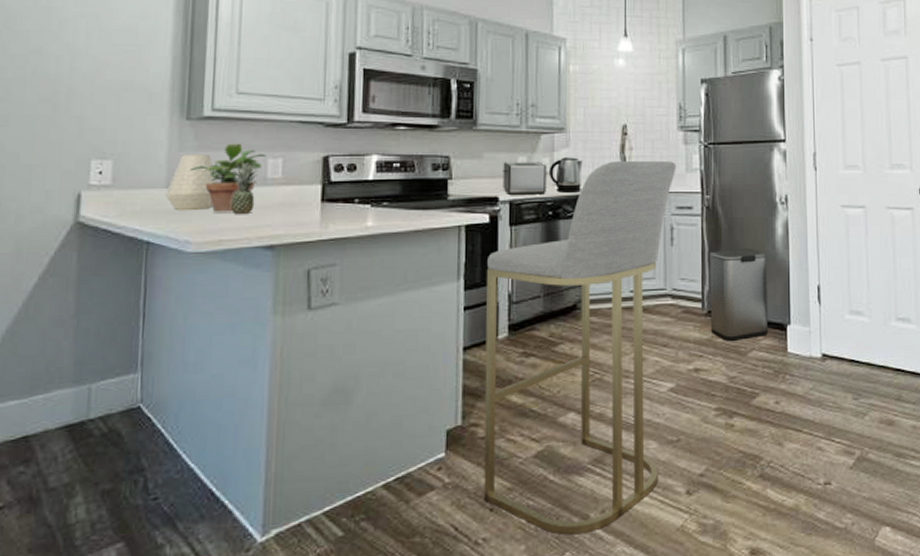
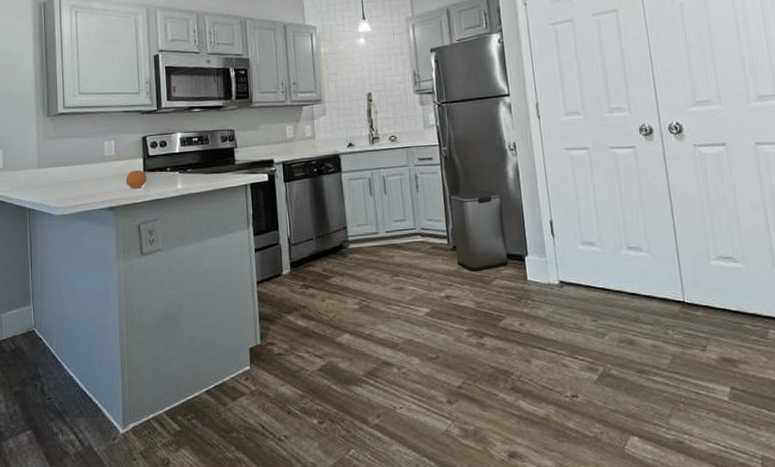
vase: present [165,155,218,211] -> none [38,142,72,185]
potted plant: present [189,143,267,212] -> none [52,131,103,184]
fruit: present [230,161,258,214] -> none [81,144,98,185]
fruit: none [294,199,325,223] -> present [126,170,147,189]
bar stool: present [483,161,676,535] -> none [269,120,423,435]
toaster: present [503,162,547,196] -> none [275,129,311,158]
kettle: present [548,156,583,193] -> none [311,122,338,153]

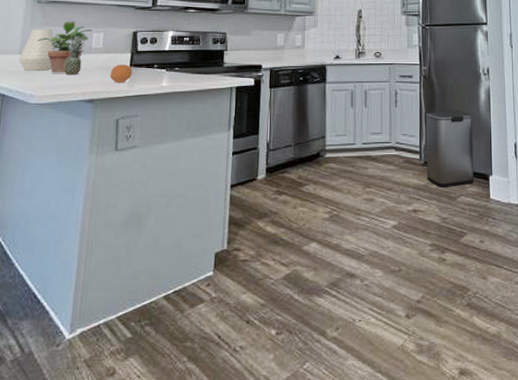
vase: none [38,142,72,185] -> present [18,29,57,72]
potted plant: none [52,131,103,184] -> present [37,21,93,73]
fruit: none [81,144,98,185] -> present [64,34,86,75]

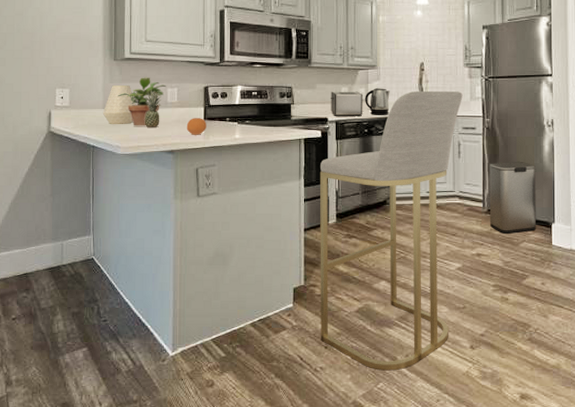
bar stool: none [242,39,400,348] -> present [320,91,463,371]
toaster: none [265,38,299,65] -> present [331,91,363,117]
kettle: none [300,34,327,63] -> present [364,87,390,115]

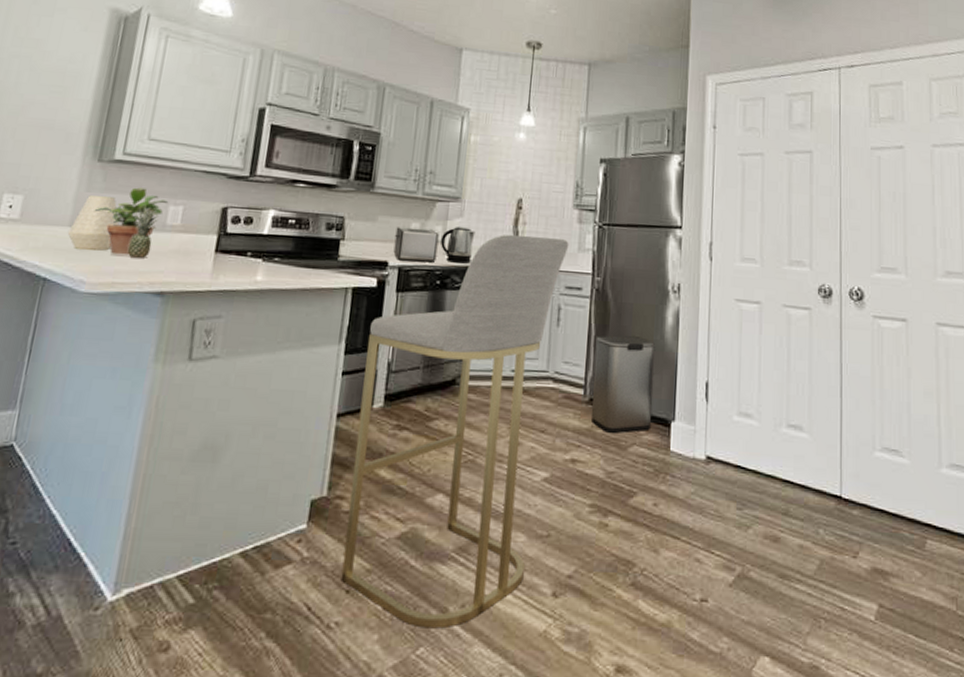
fruit: present [186,118,207,135] -> none [187,248,218,273]

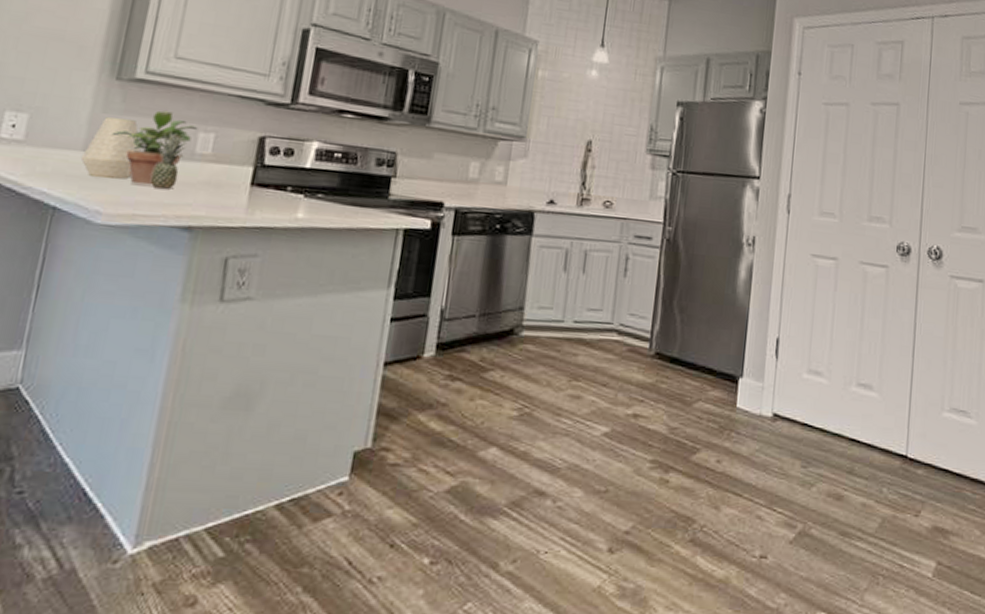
bar stool: present [340,235,569,629] -> none [384,178,640,584]
toaster: present [393,227,439,263] -> none [450,165,501,205]
kettle: present [440,226,475,264] -> none [501,167,540,208]
pedal bin: present [592,335,655,433] -> none [656,288,726,389]

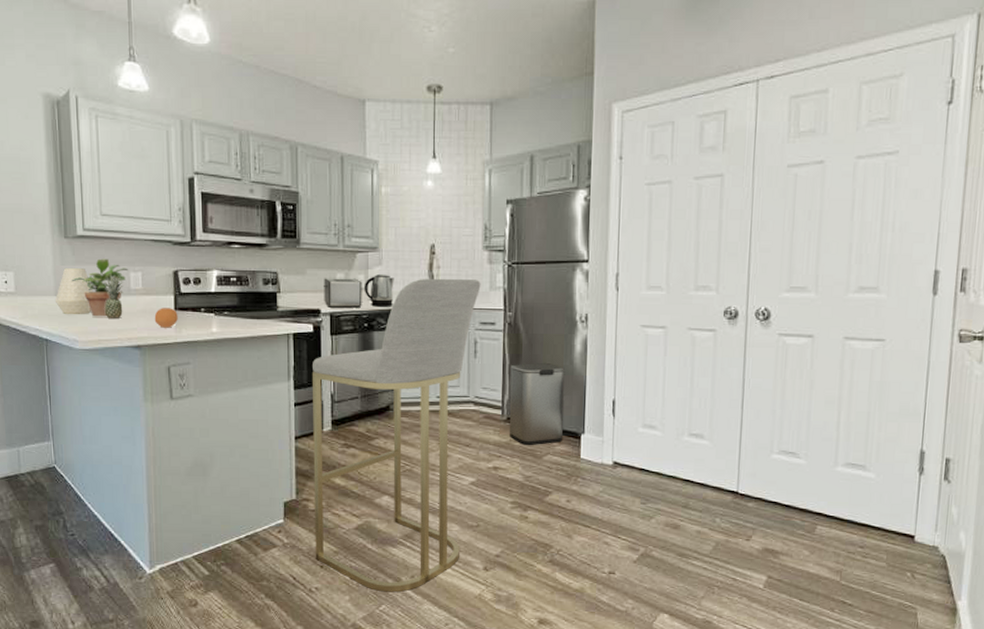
fruit: none [219,181,254,208] -> present [154,308,178,328]
bar stool: none [384,178,640,584] -> present [313,279,481,593]
toaster: none [450,165,501,205] -> present [324,278,362,309]
kettle: none [501,167,540,208] -> present [363,273,394,307]
pedal bin: none [656,288,726,389] -> present [509,363,565,445]

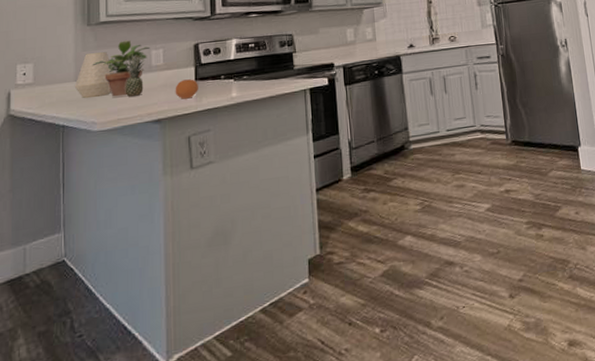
bar stool: present [313,279,481,593] -> none [329,21,485,341]
toaster: present [324,278,362,309] -> none [335,31,372,62]
kettle: present [363,273,394,307] -> none [372,24,399,55]
pedal bin: present [509,363,565,445] -> none [508,86,563,165]

